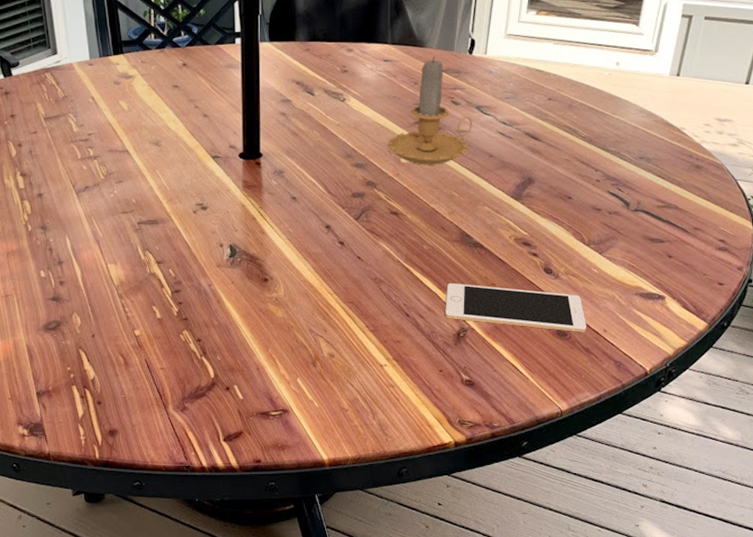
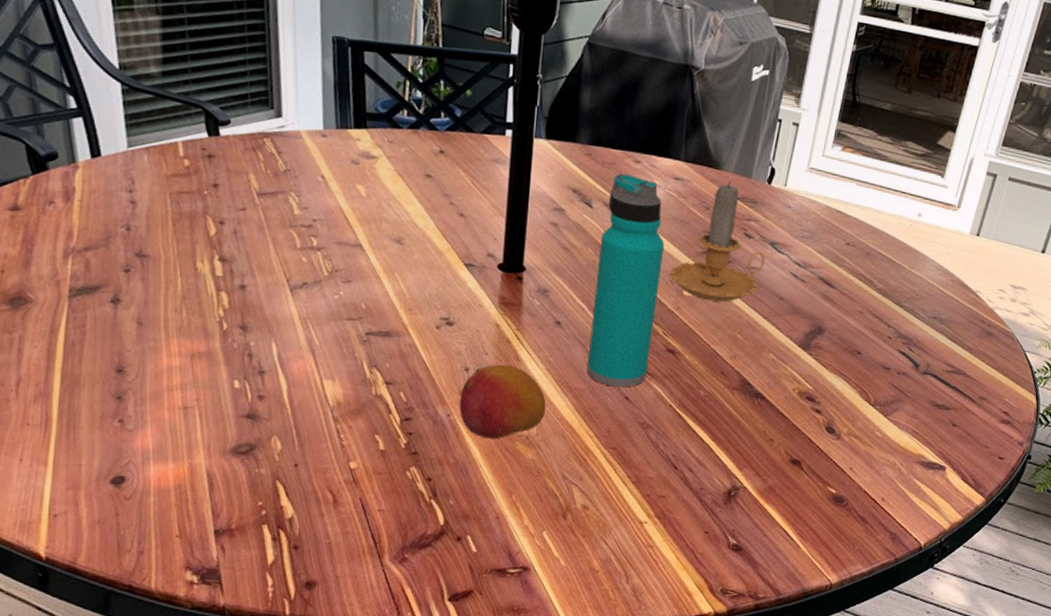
fruit: none [217,238,290,302] -> present [459,364,547,439]
water bottle: none [322,62,381,249] -> present [587,173,665,388]
cell phone: present [445,283,586,333] -> none [717,435,865,500]

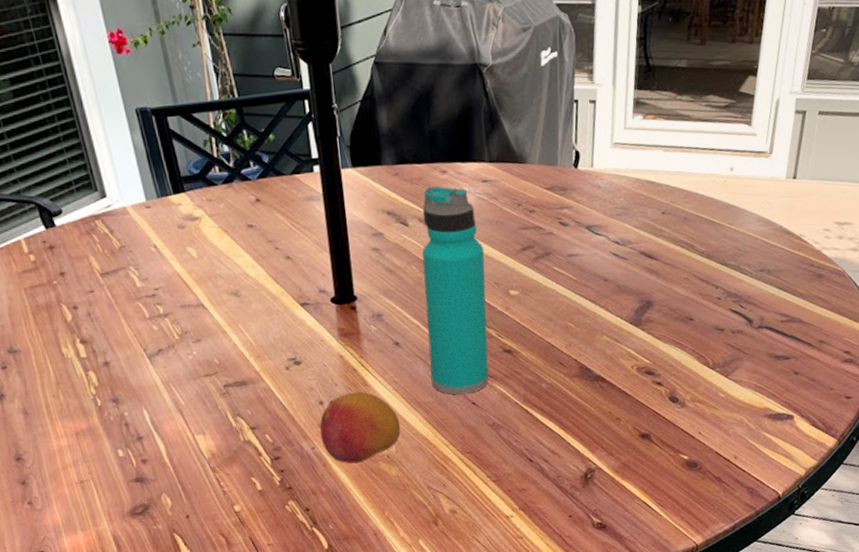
candle: present [669,181,765,302] -> none [493,173,584,296]

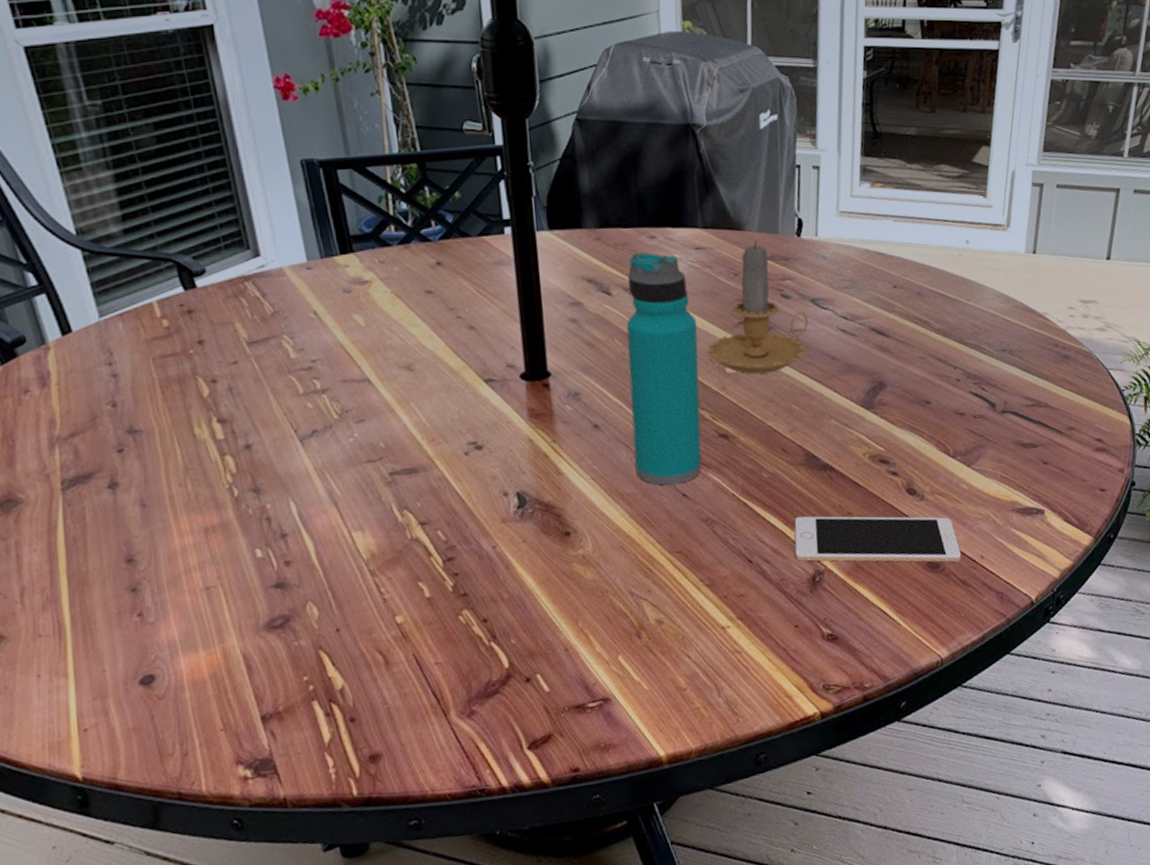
fruit: present [320,391,401,464] -> none [503,481,599,566]
candle: none [493,173,584,296] -> present [707,241,809,375]
cell phone: none [569,421,717,462] -> present [794,516,961,563]

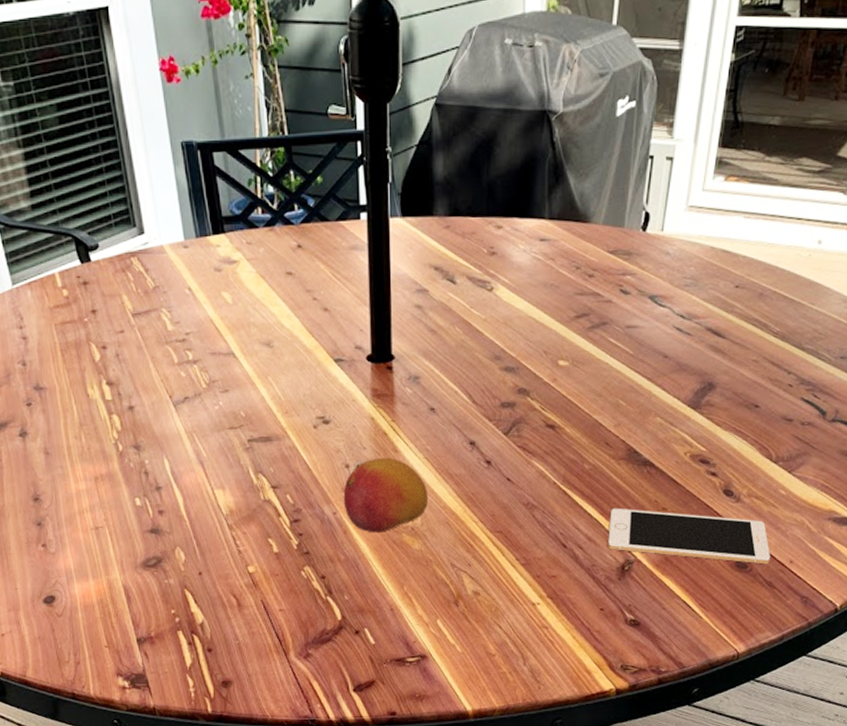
fruit: none [503,481,599,566] -> present [343,457,429,533]
water bottle: present [626,253,702,485] -> none [465,242,535,469]
candle: present [707,241,809,375] -> none [542,234,645,368]

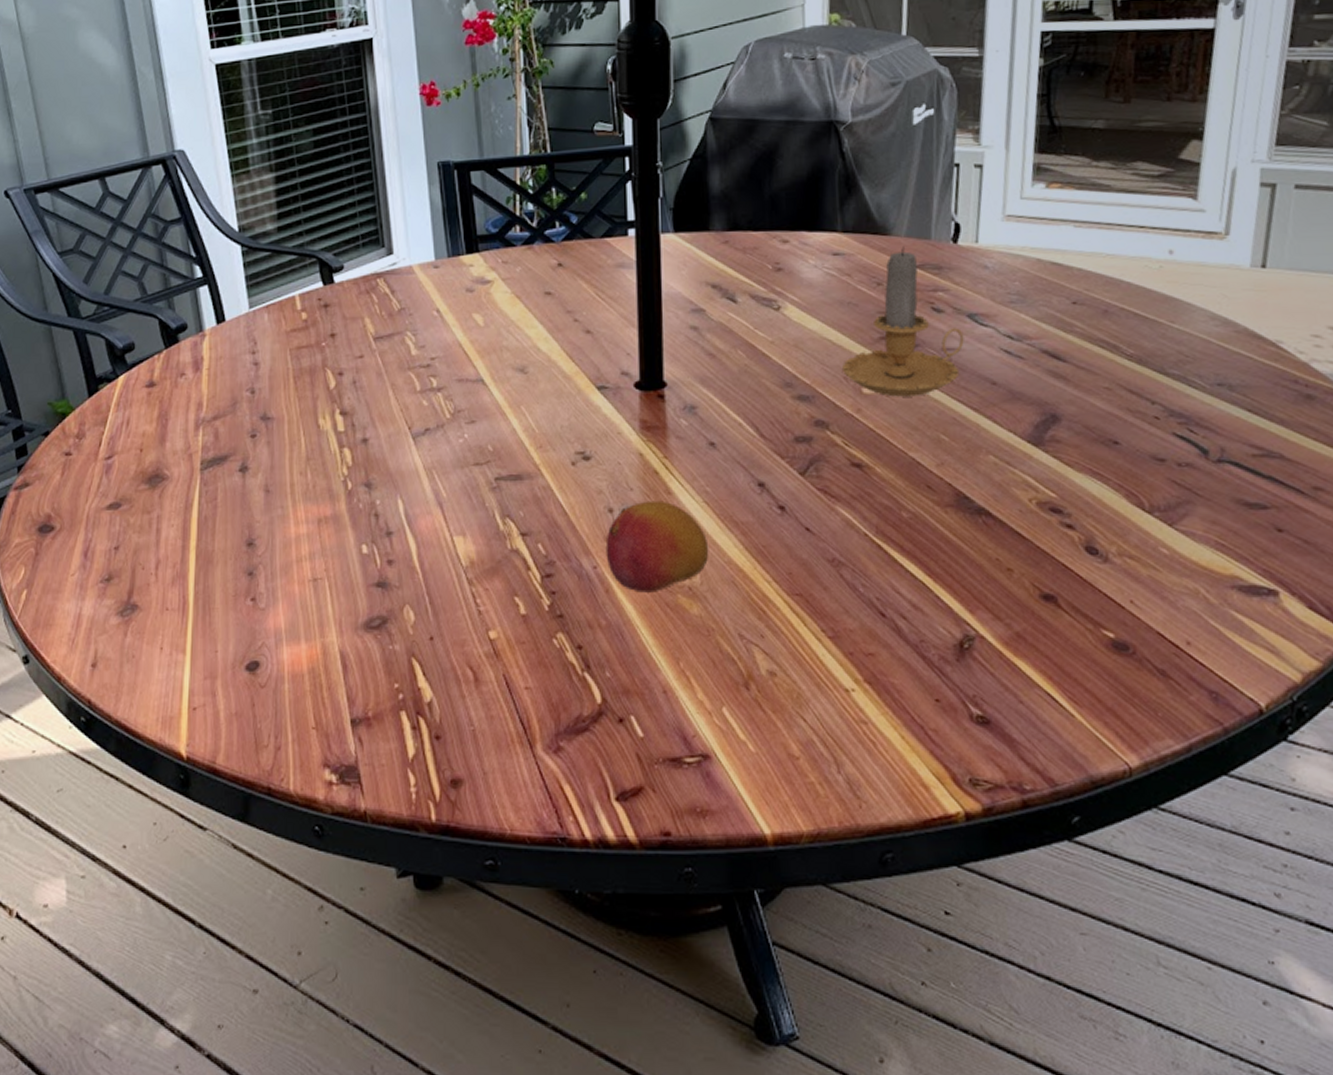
candle: none [542,234,645,368] -> present [841,247,964,397]
cell phone: present [608,508,770,565] -> none [938,567,1159,646]

